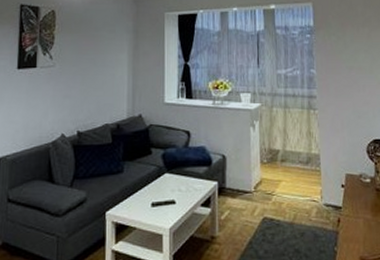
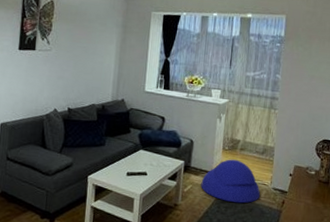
pouf: none [240,174,310,228] -> present [201,159,260,203]

